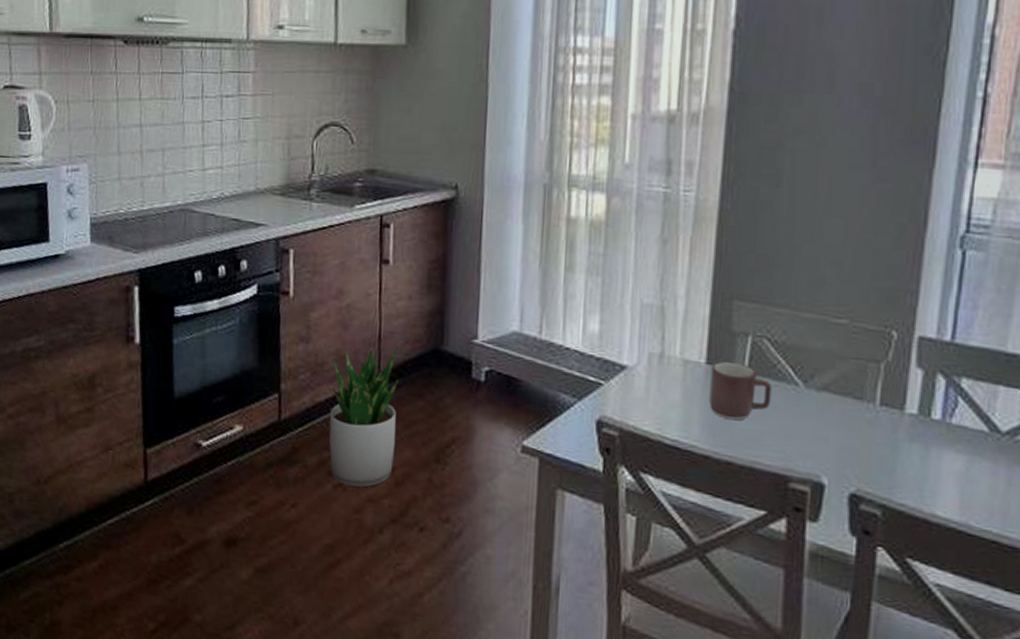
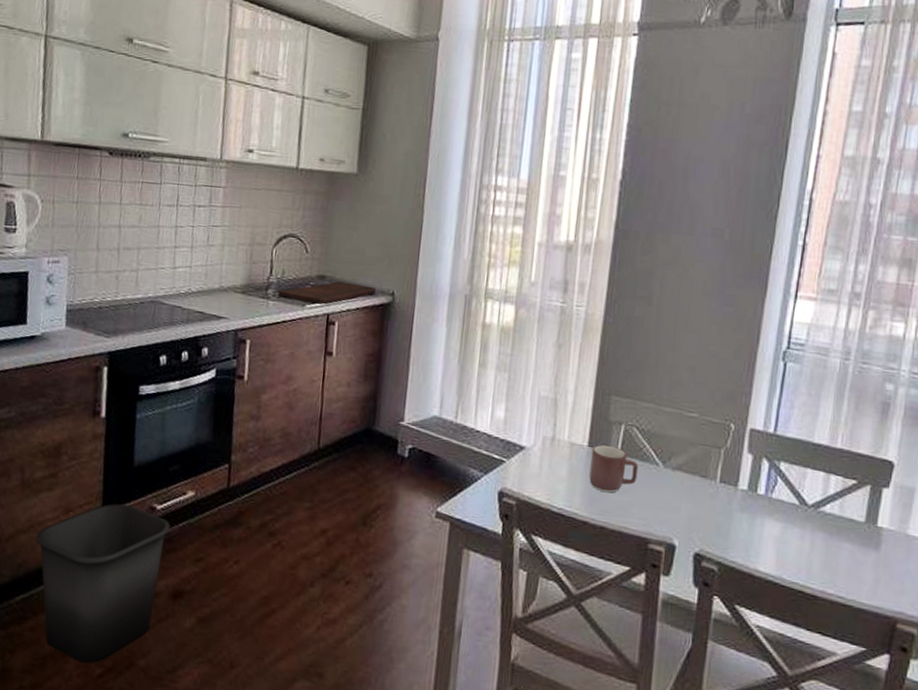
waste bin: none [75,440,218,617] -> present [35,503,170,663]
cutting board: none [322,175,437,204] -> present [277,281,377,305]
planter: present [329,347,398,488] -> none [271,426,336,547]

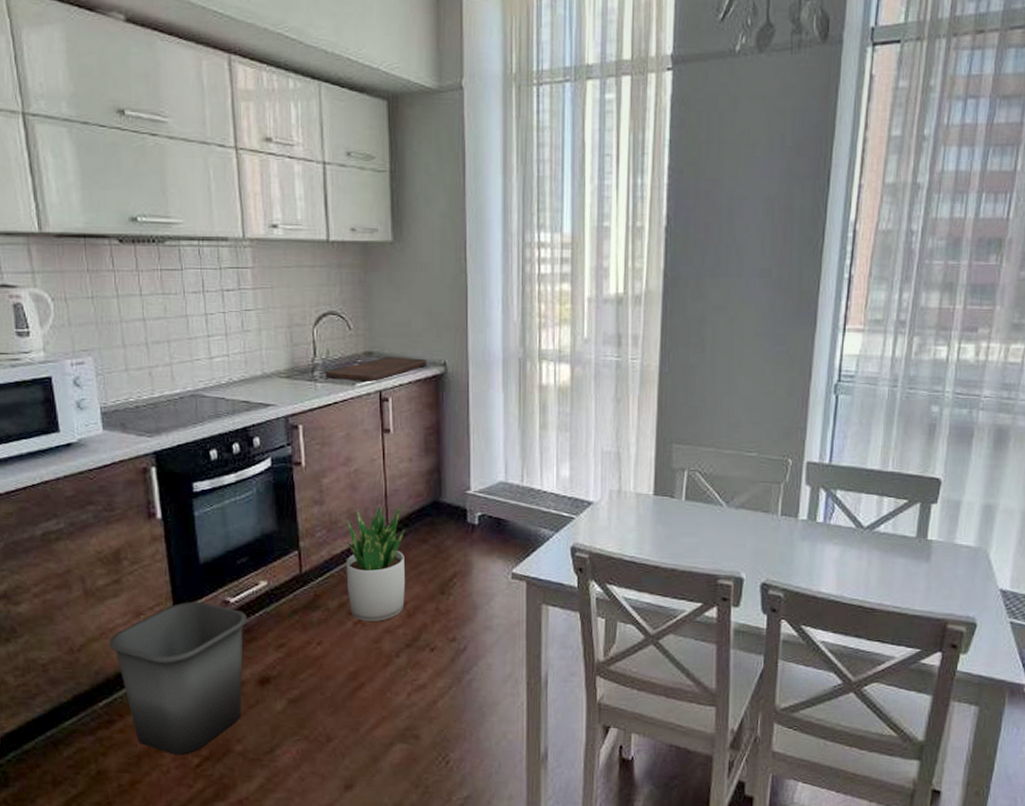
planter: none [271,426,336,547] -> present [346,503,406,621]
mug: present [589,444,639,493] -> none [657,491,703,537]

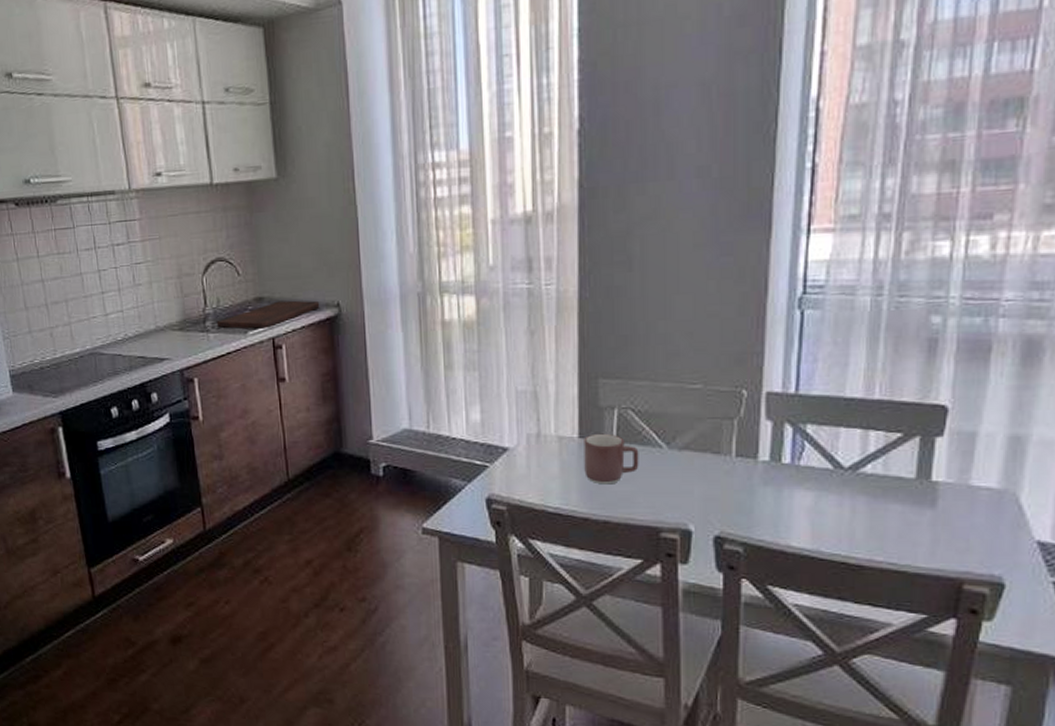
waste bin: present [109,601,247,755] -> none [31,559,156,711]
planter: present [346,503,406,621] -> none [247,455,311,580]
mug: none [657,491,703,537] -> present [584,433,639,485]

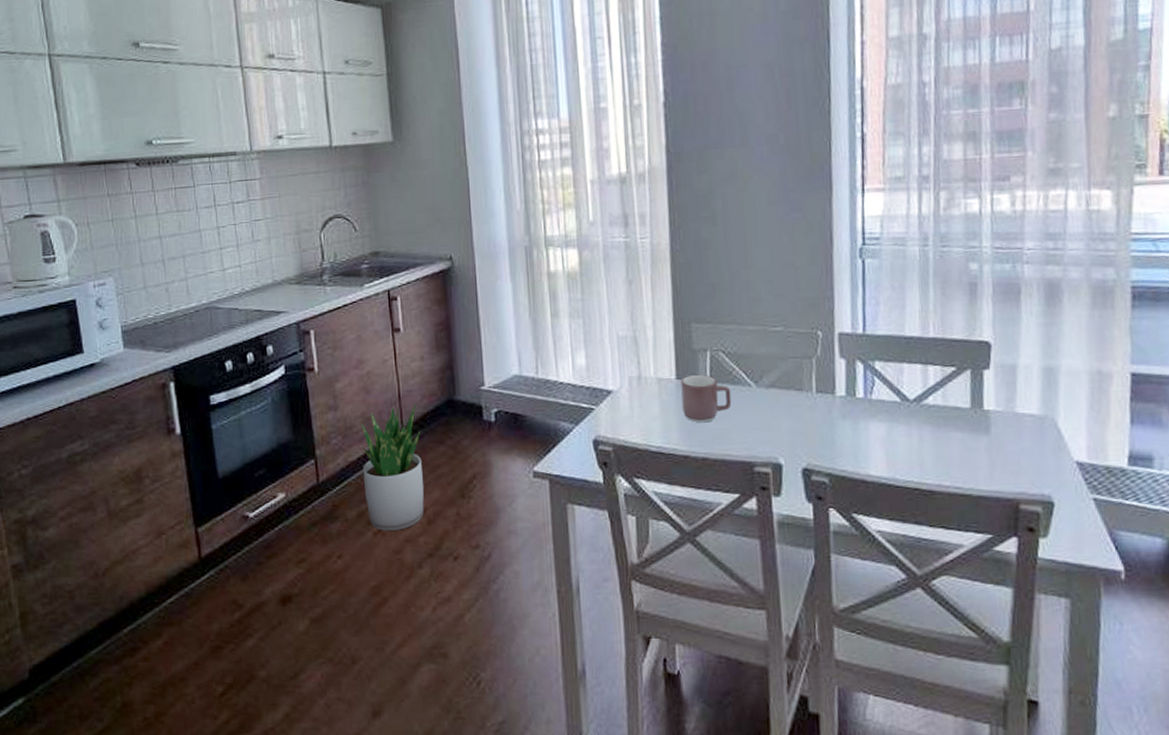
cutting board: present [216,300,320,329] -> none [333,254,434,282]
planter: none [247,455,311,580] -> present [361,404,425,531]

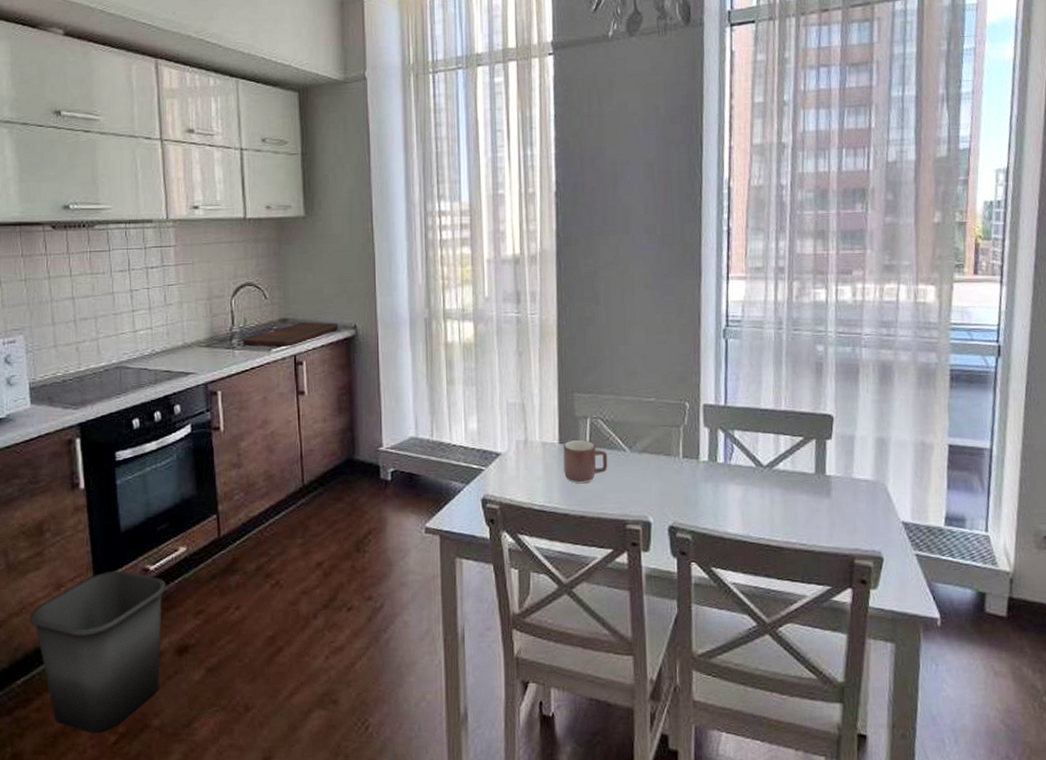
waste bin: none [132,517,266,683] -> present [29,570,166,733]
cutting board: none [333,254,434,282] -> present [242,322,339,347]
planter: present [361,404,425,531] -> none [263,462,322,583]

